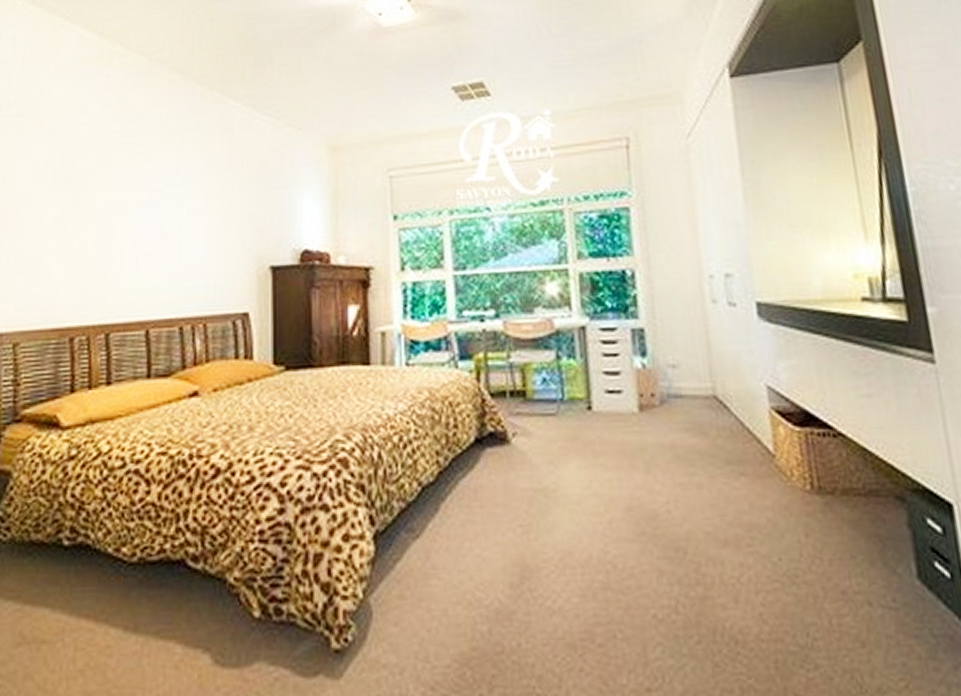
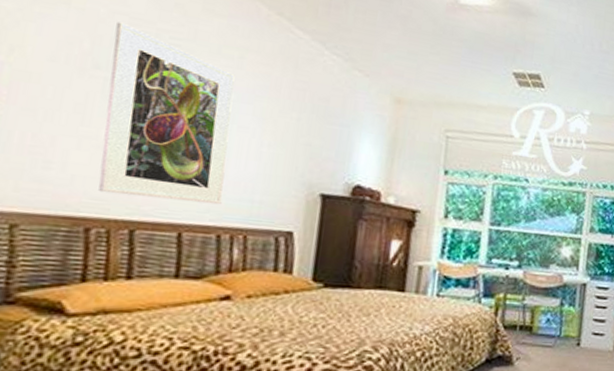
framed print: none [77,132,181,300] -> present [98,22,235,205]

